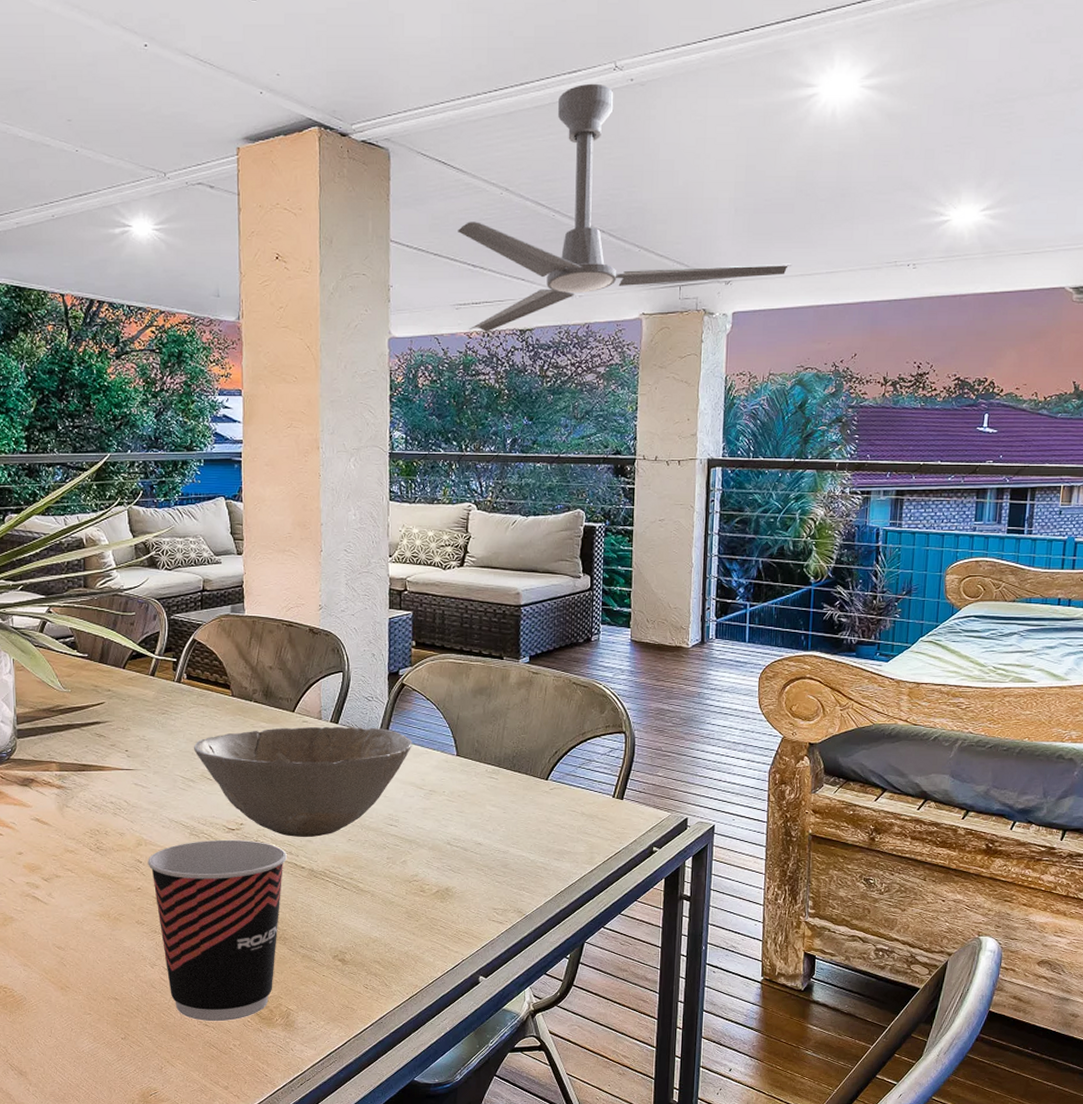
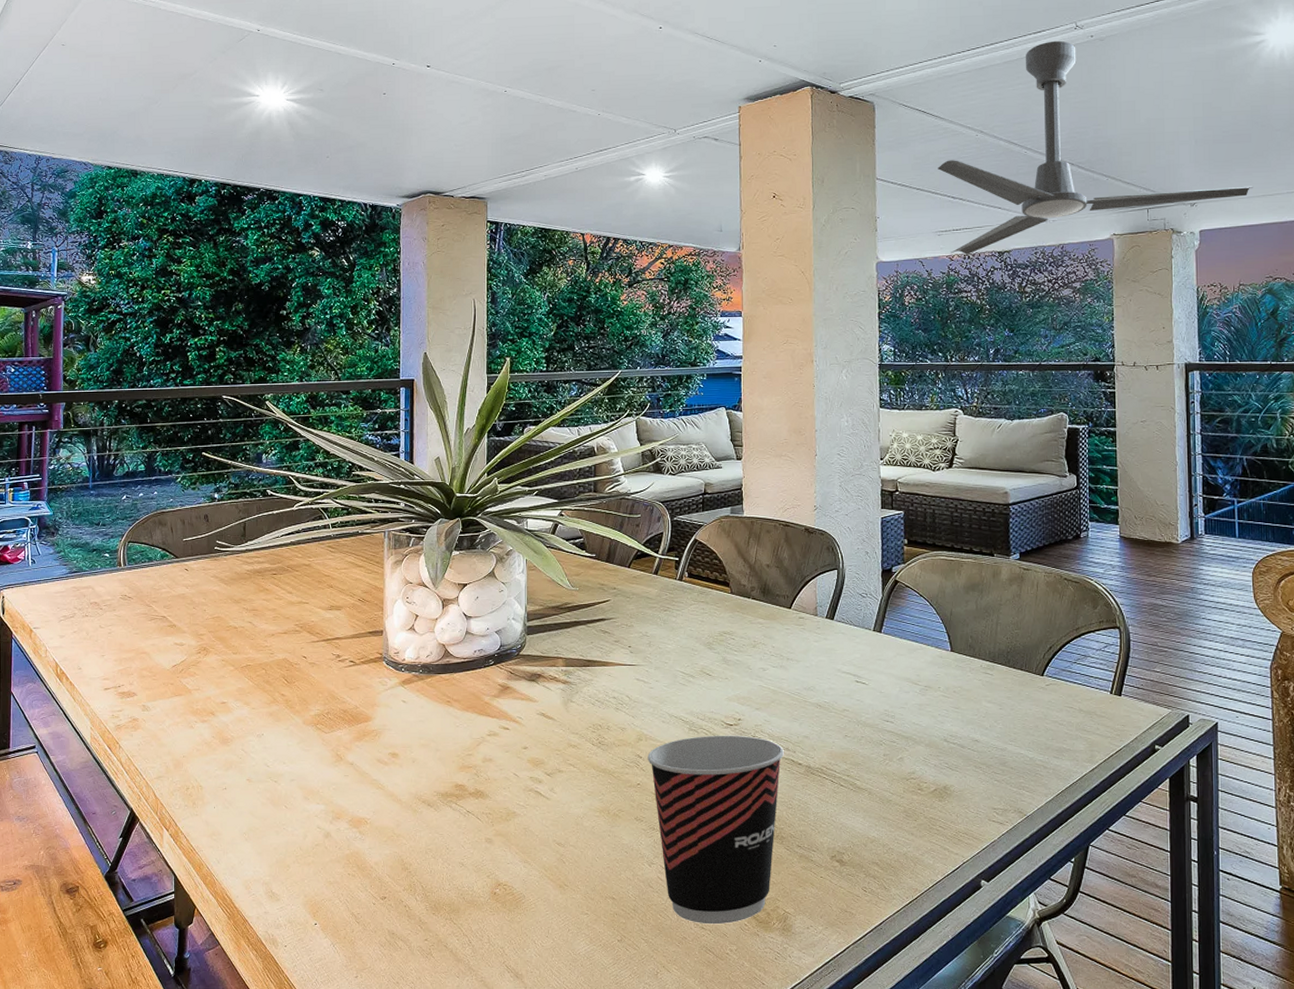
bowl: present [194,726,412,838] -> none [694,622,907,734]

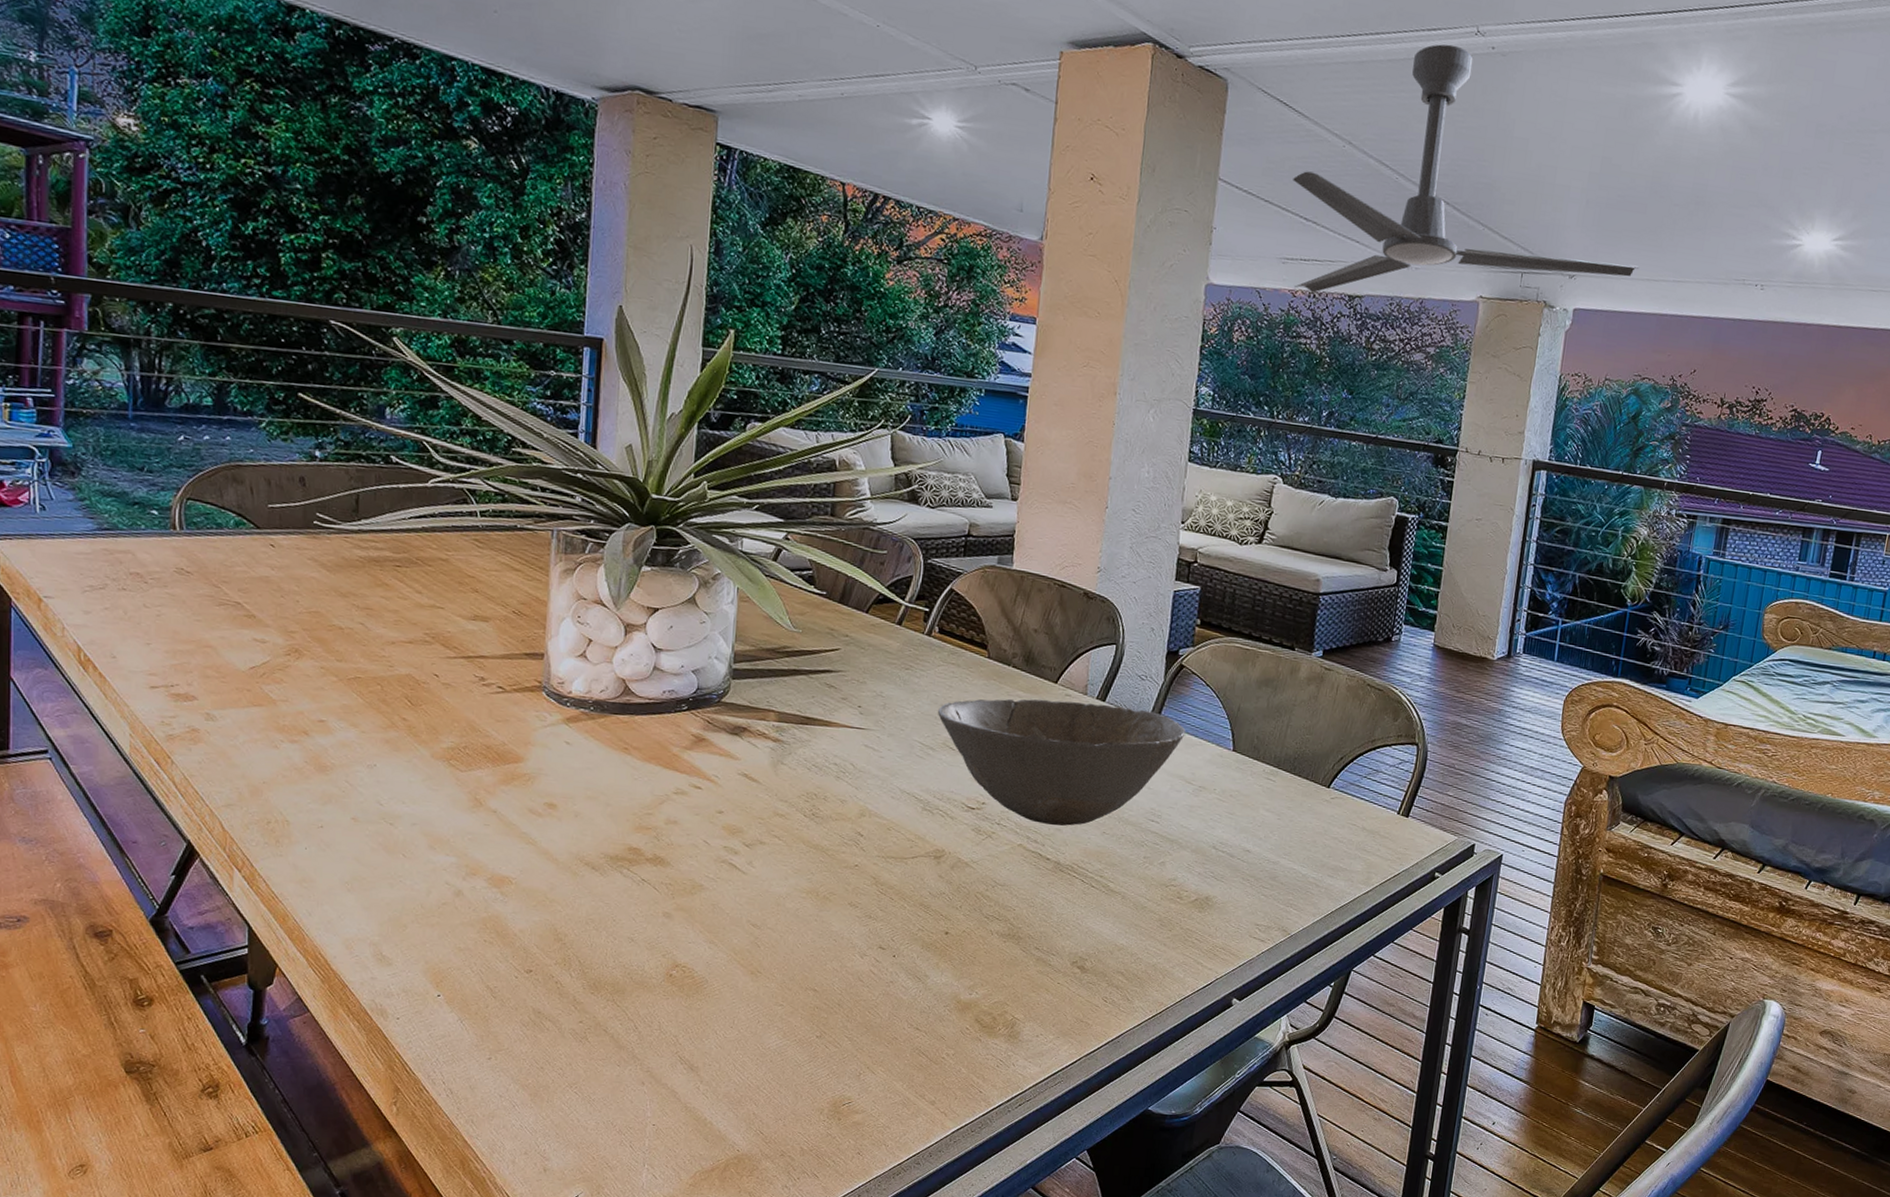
cup: present [647,735,784,925] -> none [870,818,1031,1027]
bowl: none [694,622,907,734] -> present [938,699,1186,826]

